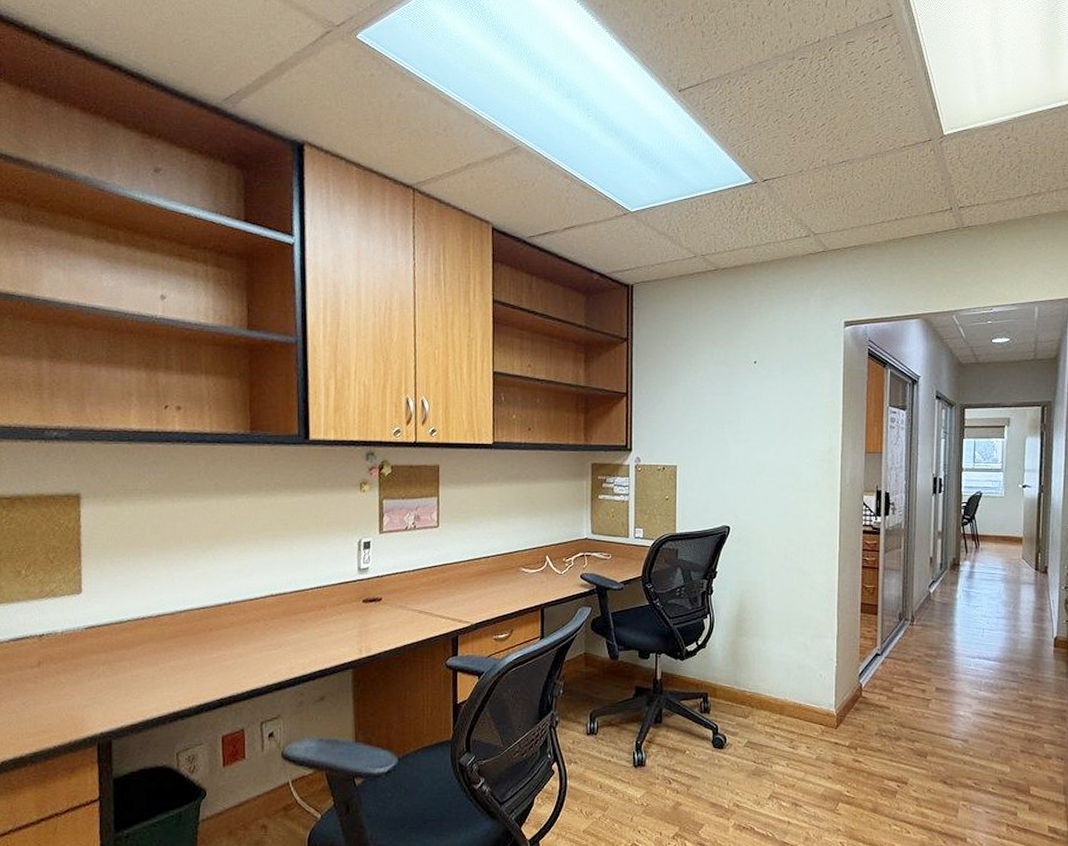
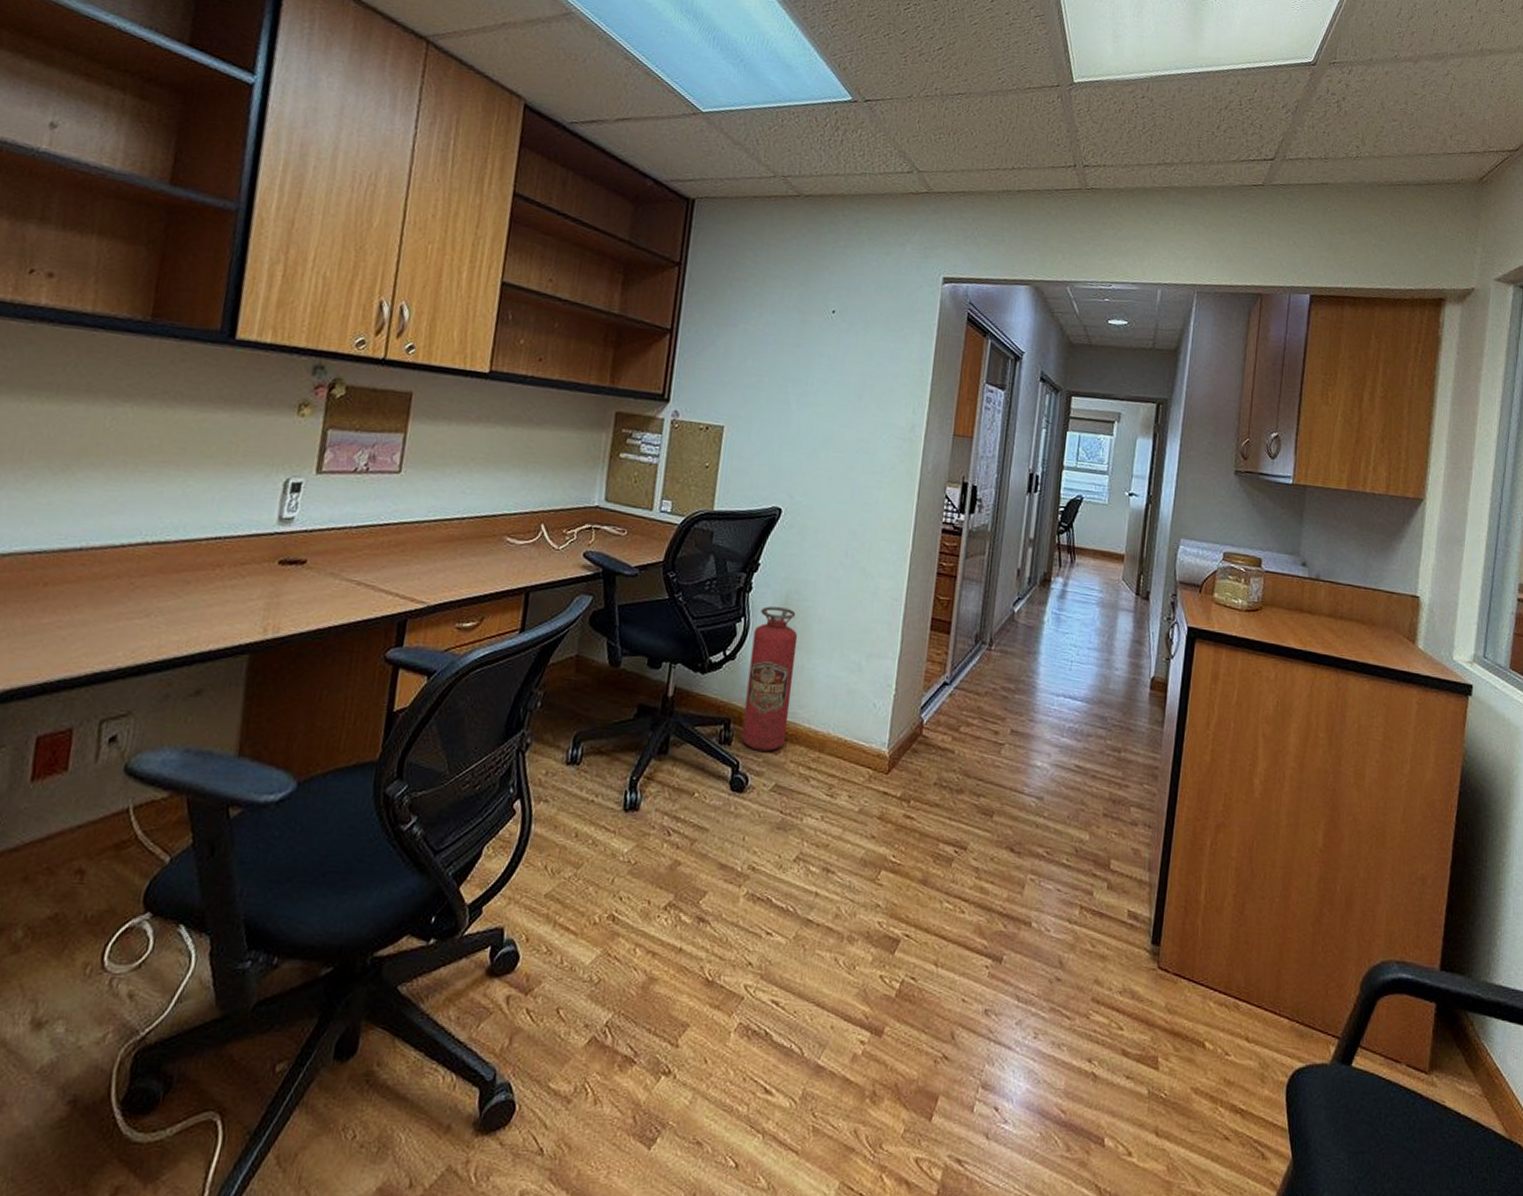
fire extinguisher: none [717,603,754,716] -> present [741,606,798,752]

